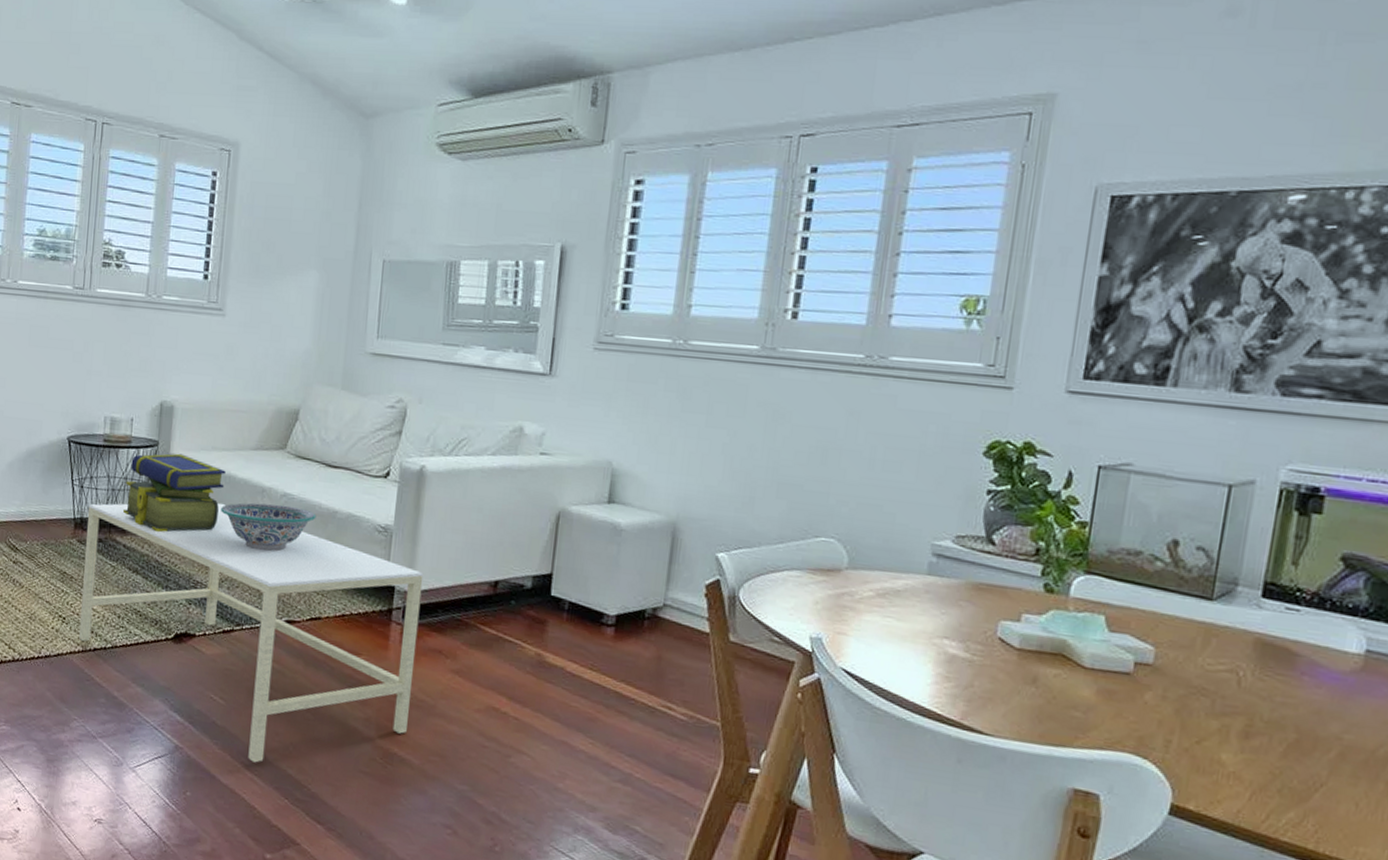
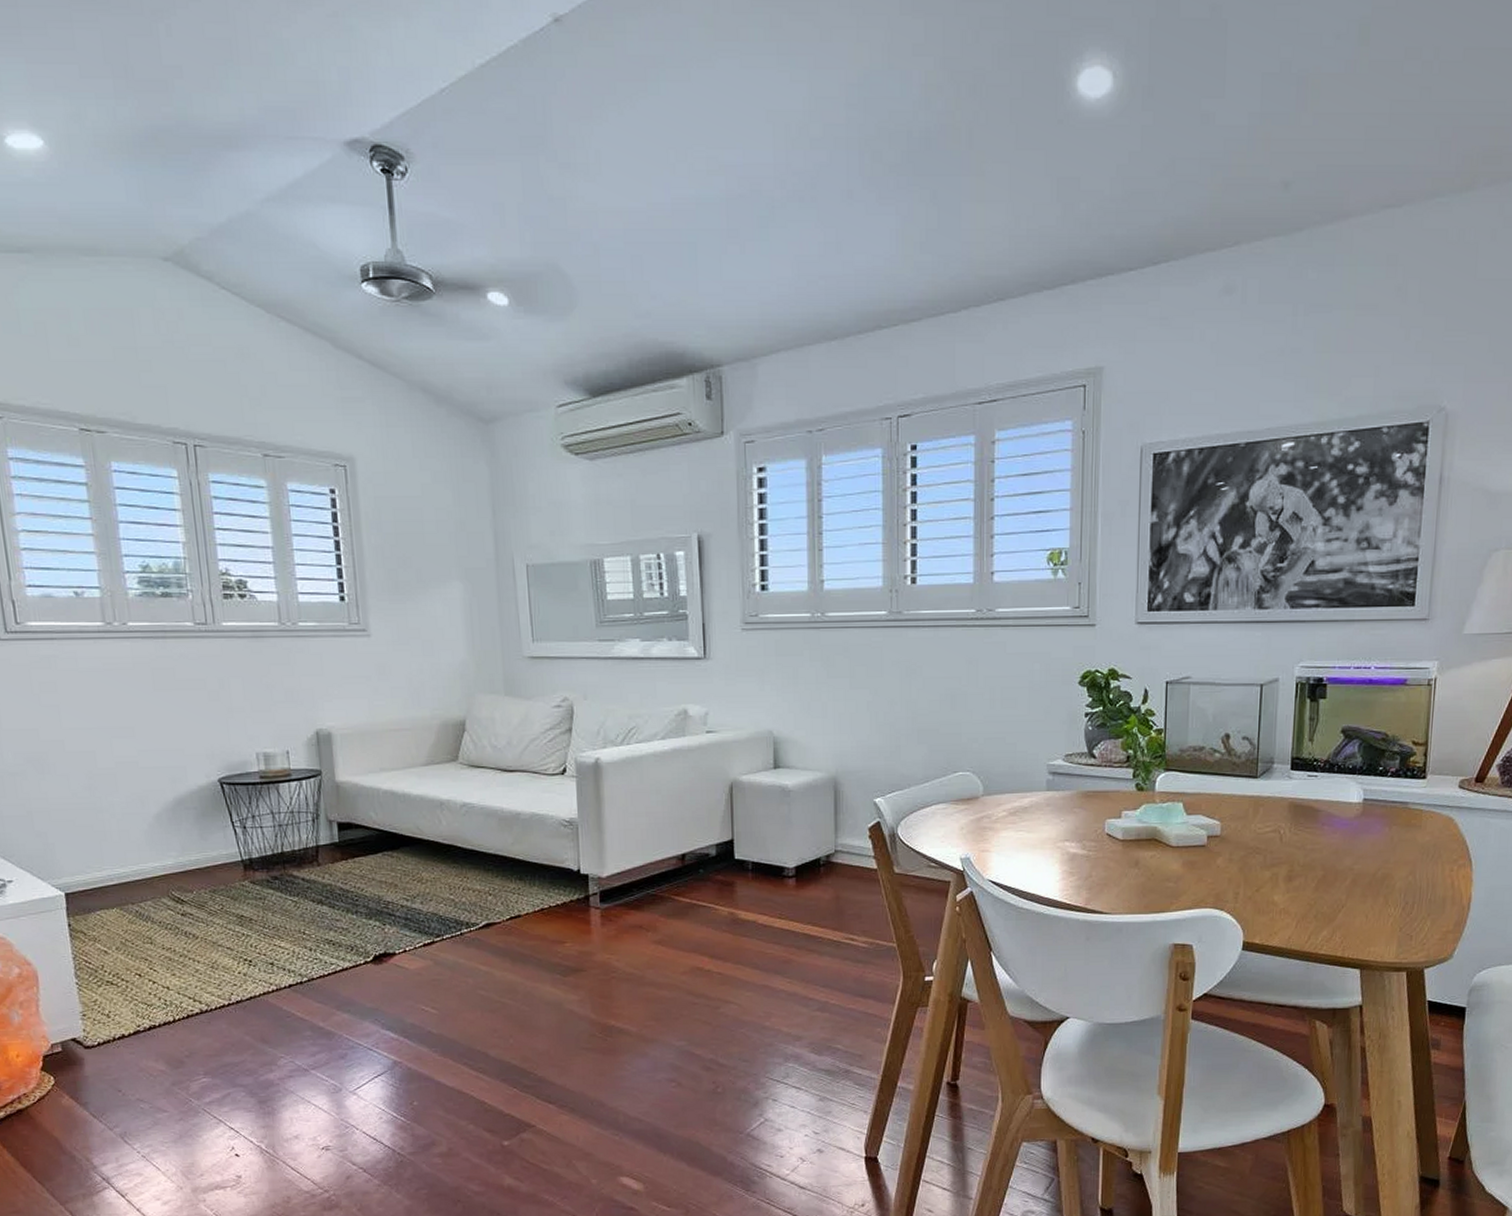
coffee table: present [79,502,424,763] -> none [255,822,620,1061]
stack of books: present [123,453,226,533] -> none [292,779,400,861]
decorative bowl: present [221,502,317,552] -> none [400,814,500,862]

